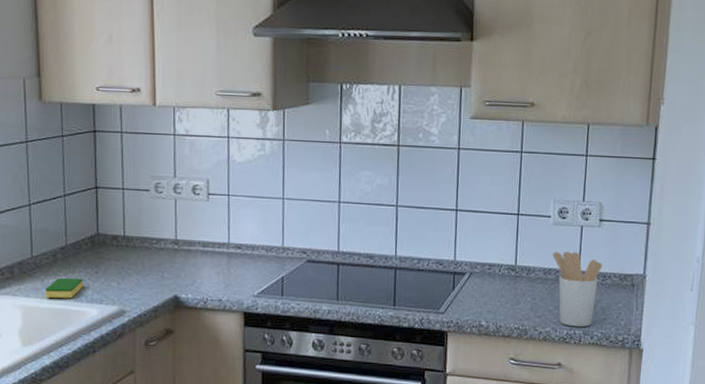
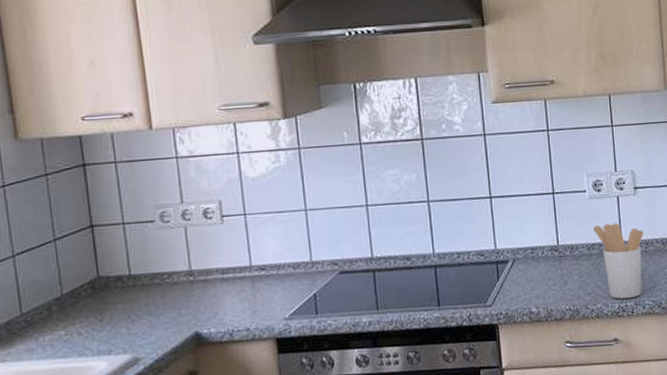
dish sponge: present [46,277,83,298] -> none [41,329,86,358]

